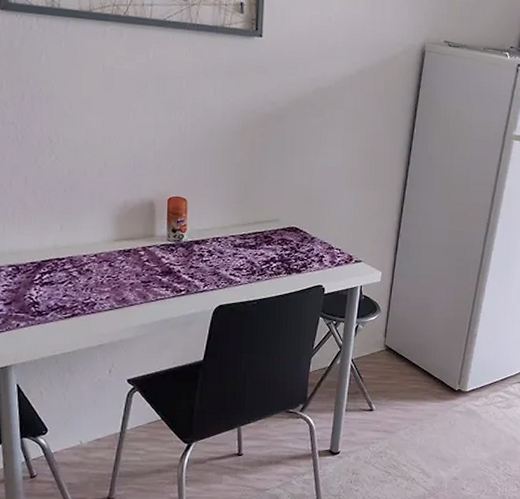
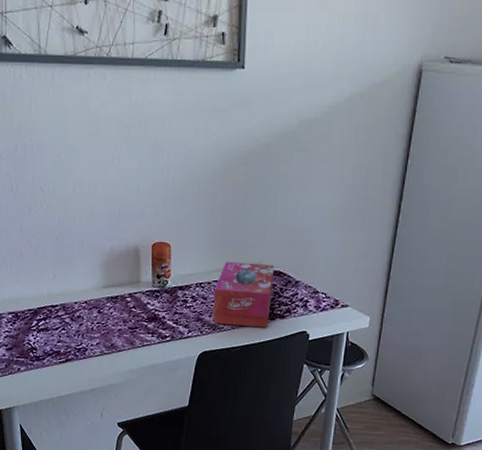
tissue box: none [229,218,291,282] -> present [213,262,275,328]

